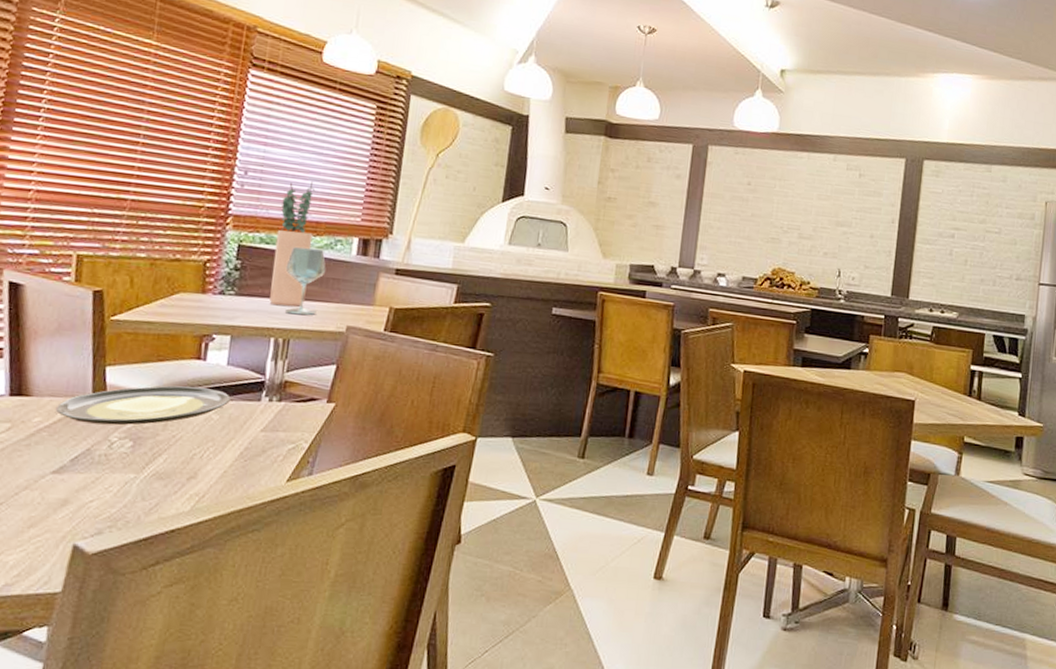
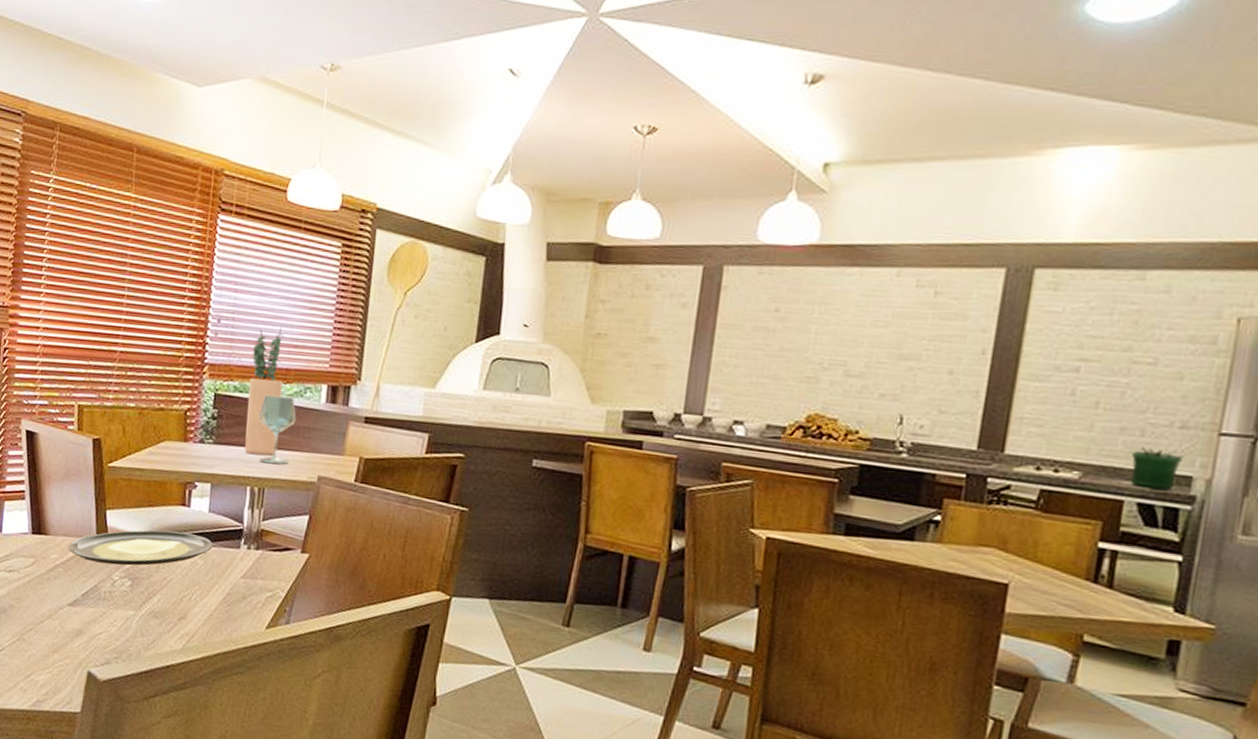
planter: none [988,294,1023,326] -> present [1130,447,1190,491]

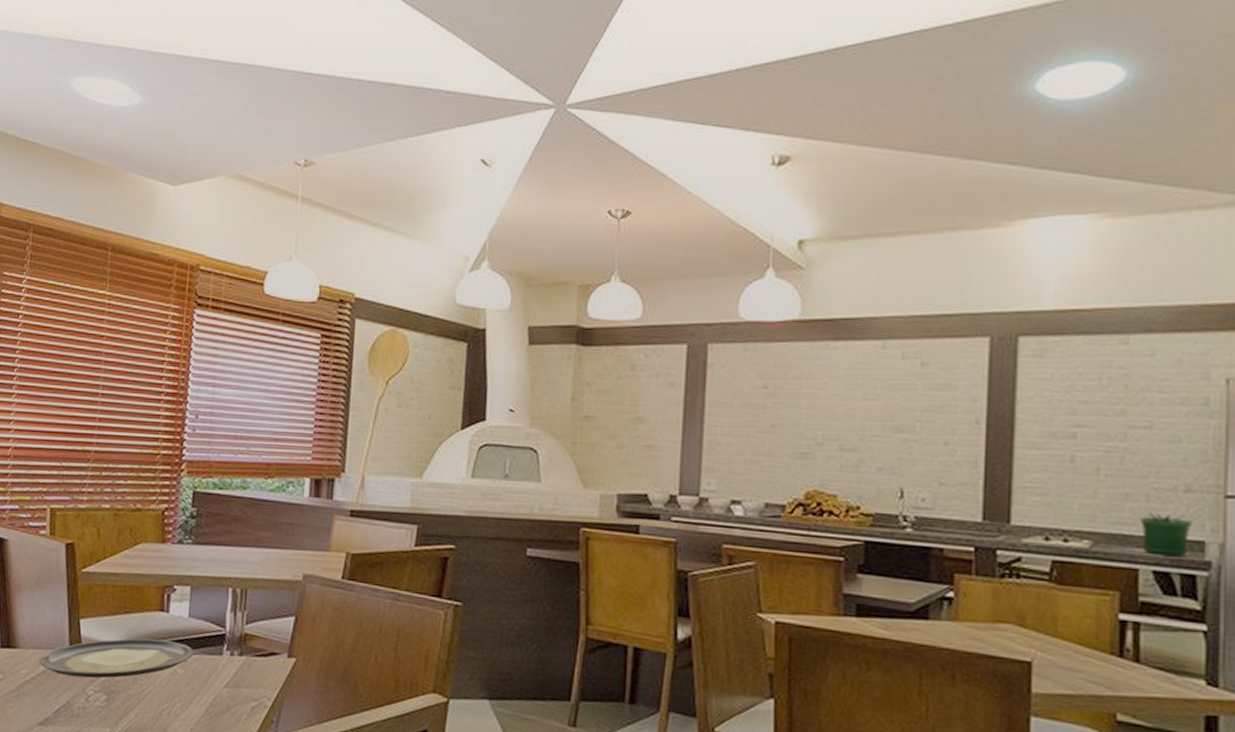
vase: present [245,327,283,456] -> none [226,420,264,555]
wine glass: present [258,395,297,464] -> none [239,491,279,563]

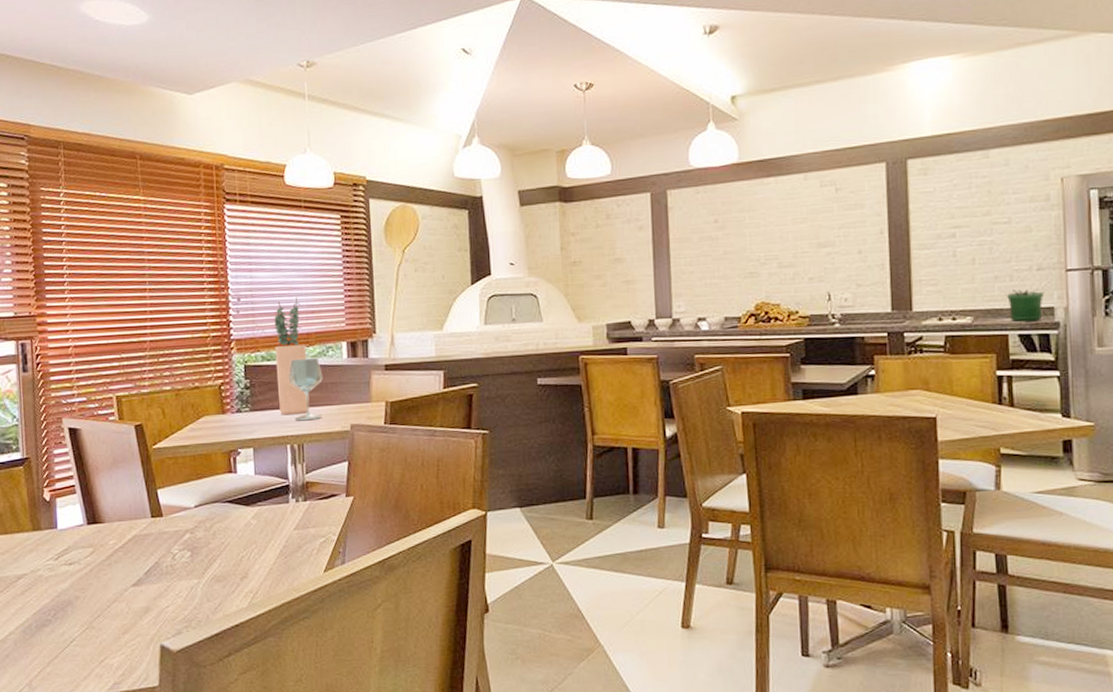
plate: present [38,638,194,679] -> none [124,497,263,540]
vase: none [226,420,264,555] -> present [274,296,310,415]
wine glass: none [239,491,279,563] -> present [288,358,323,421]

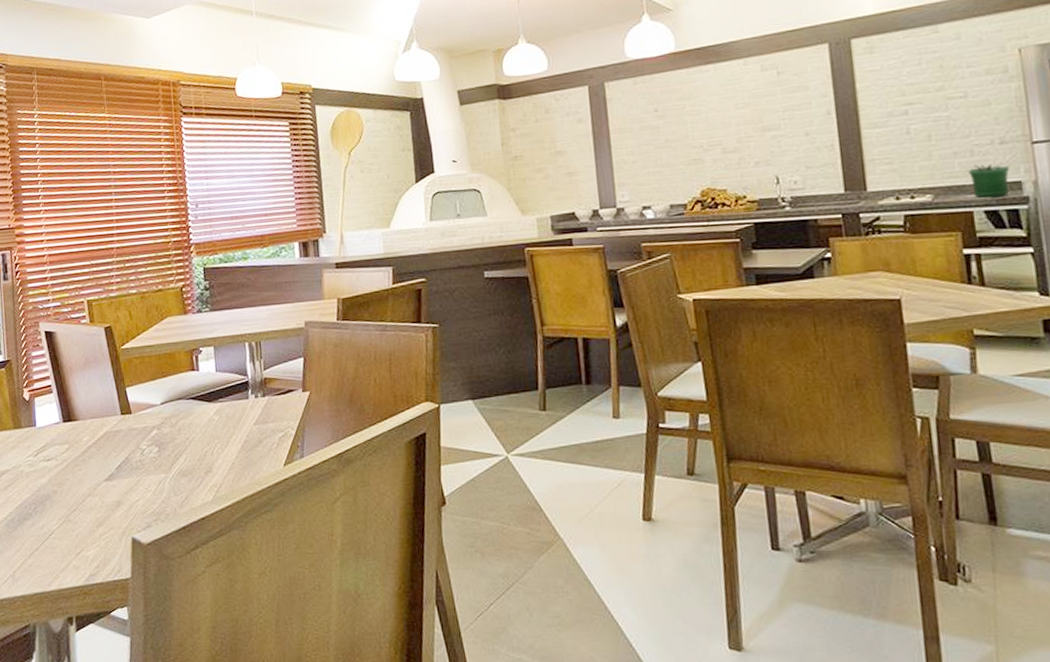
vase: present [274,296,310,415] -> none [230,201,266,314]
wine glass: present [288,358,323,421] -> none [244,259,278,320]

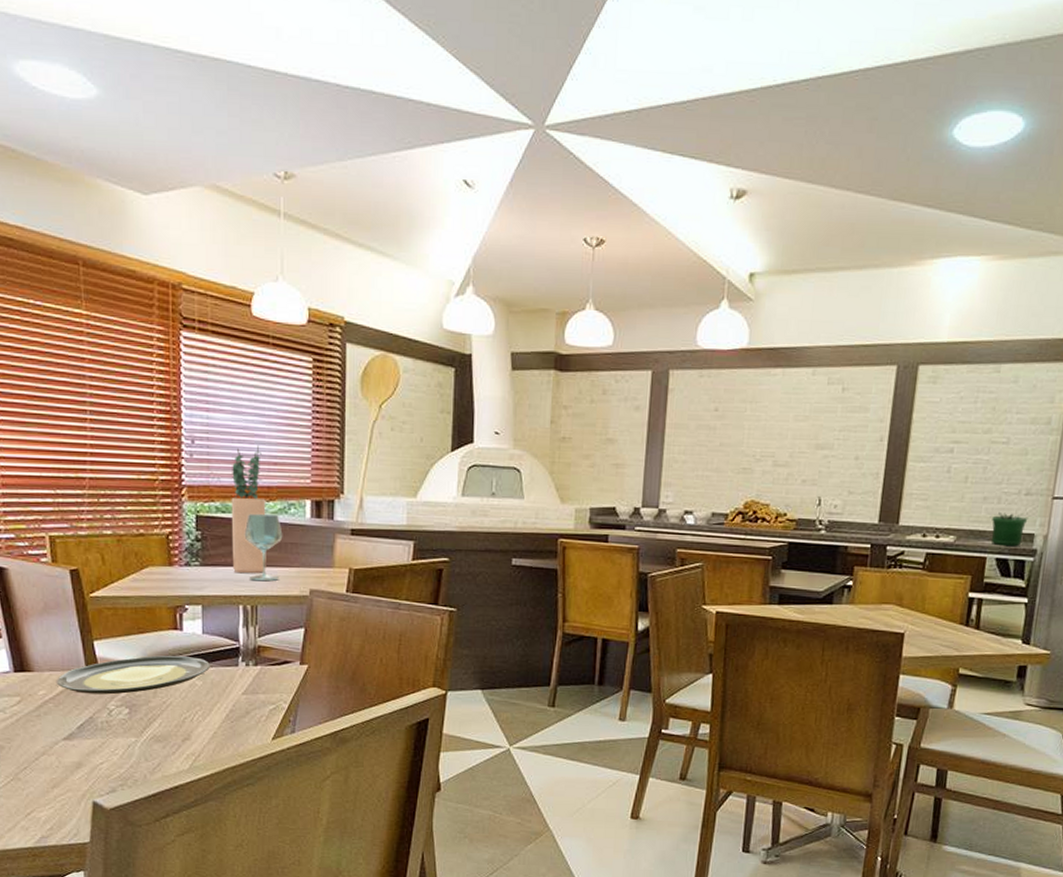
plate: none [97,394,225,437] -> present [56,655,210,695]
vase: none [230,201,266,314] -> present [231,445,266,574]
wine glass: none [244,259,278,320] -> present [244,514,283,581]

